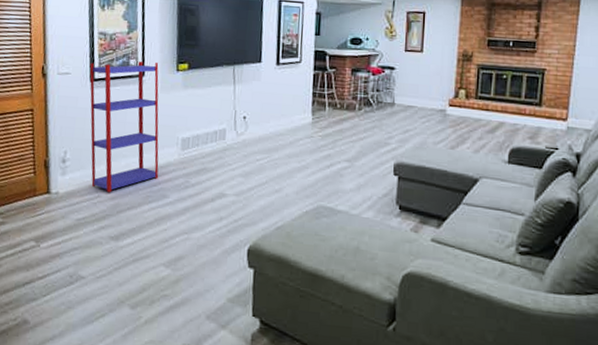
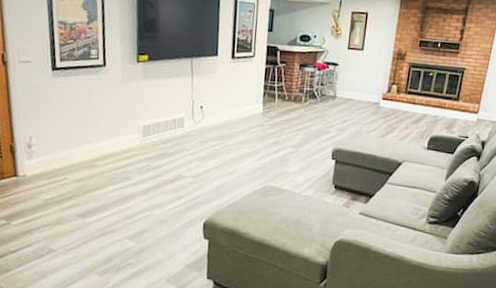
shelving unit: present [89,61,159,193] -> none [51,51,122,176]

